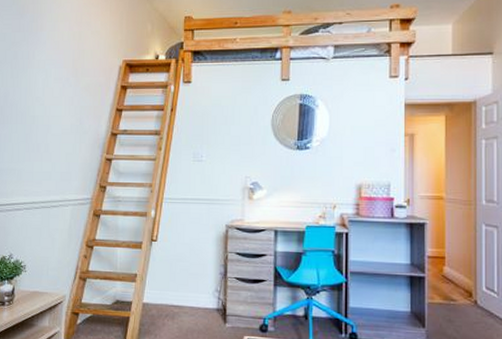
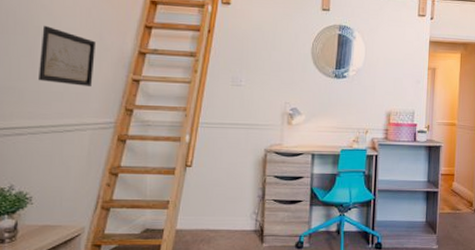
wall art: none [33,114,77,167] -> present [39,25,97,87]

